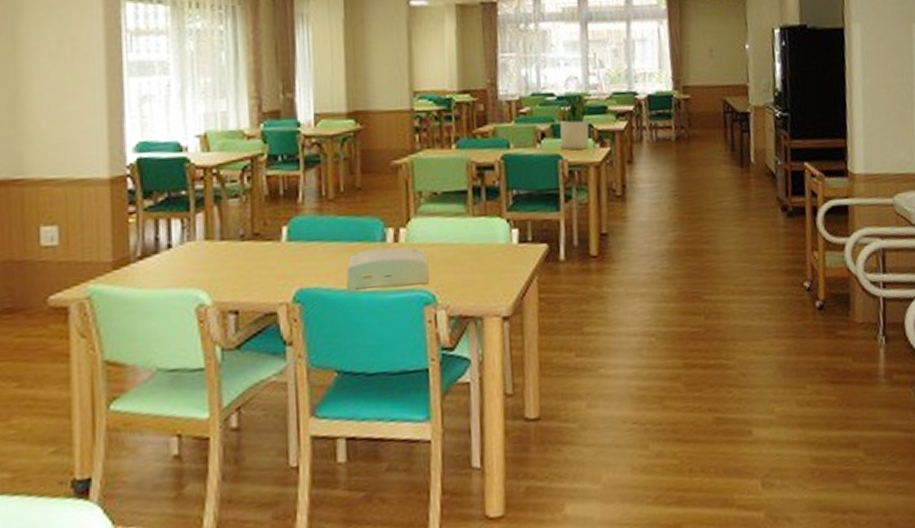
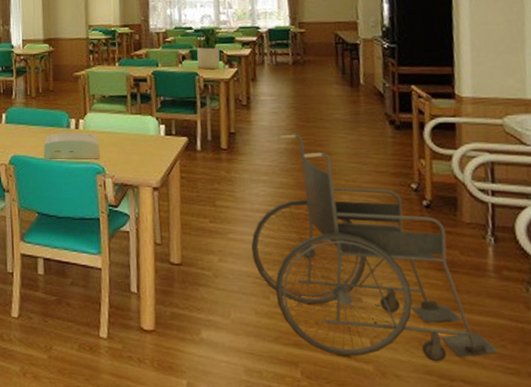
wheelchair: none [627,230,890,507] -> present [251,134,499,362]

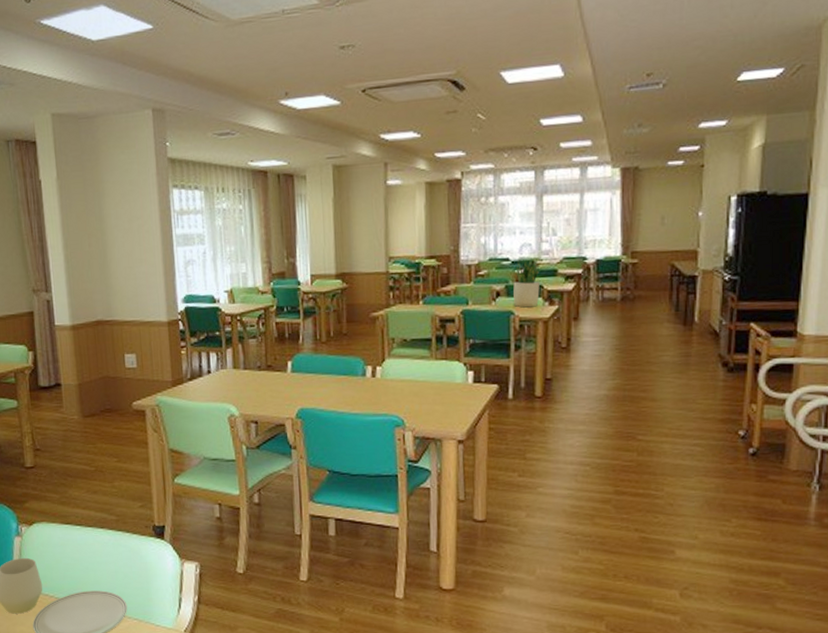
tissue dispenser: present [43,132,100,160] -> none [335,381,399,412]
wheelchair: present [251,134,499,362] -> none [562,379,809,611]

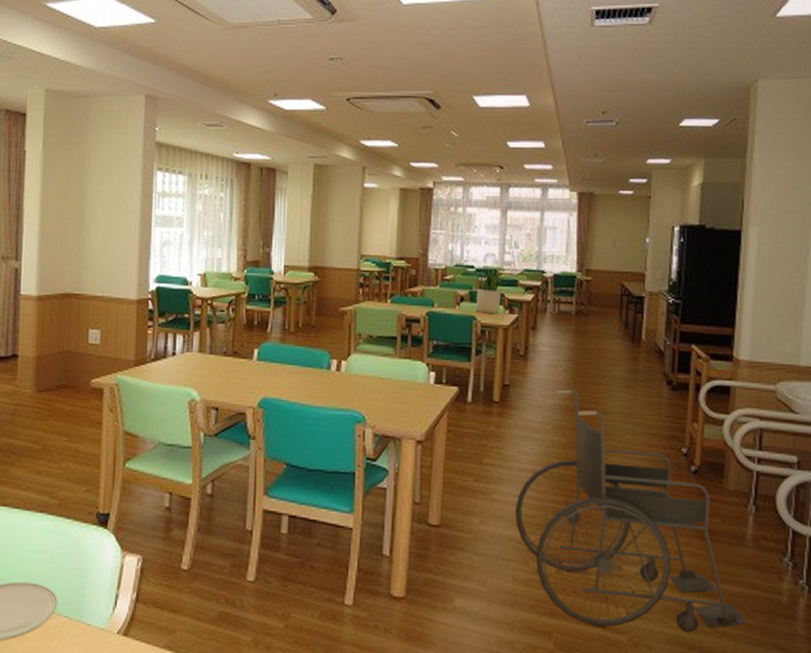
wheelchair: none [562,379,809,611] -> present [516,389,748,633]

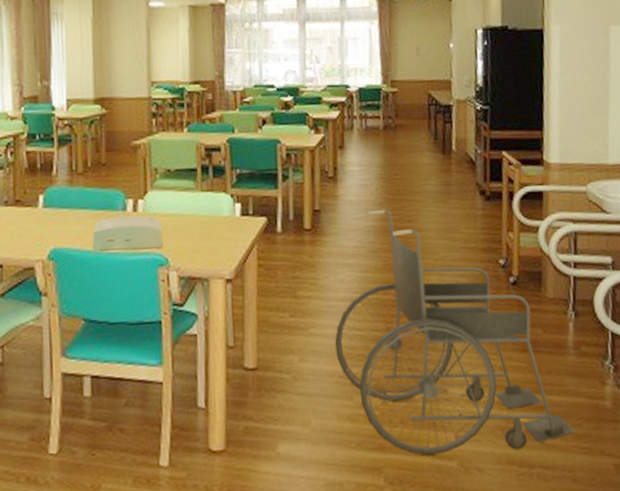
tissue dispenser: none [298,375,362,406] -> present [92,216,163,251]
planter: present [477,267,502,314] -> none [279,85,306,136]

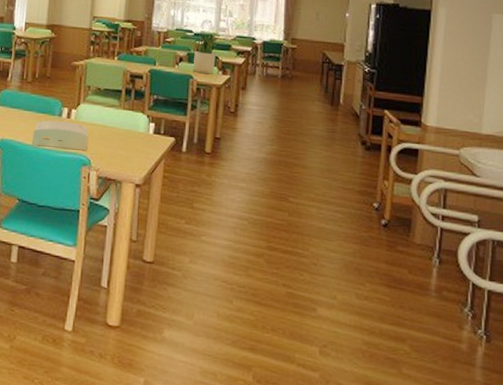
planter: none [279,85,306,136] -> present [193,32,217,74]
wheelchair: present [335,209,575,456] -> none [221,145,431,374]

